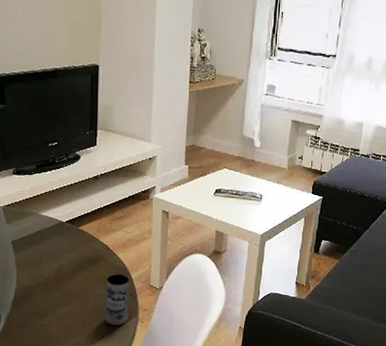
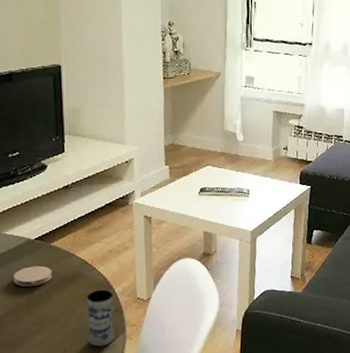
coaster: none [46,246,79,264] -> present [13,265,53,287]

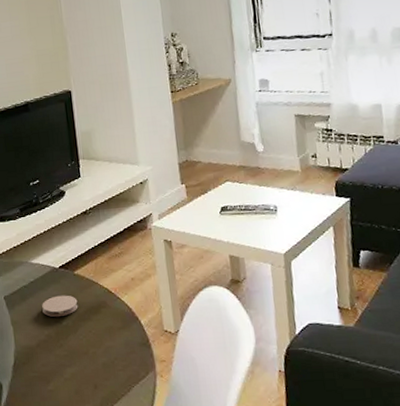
jar: present [87,289,115,347] -> none [113,320,145,384]

